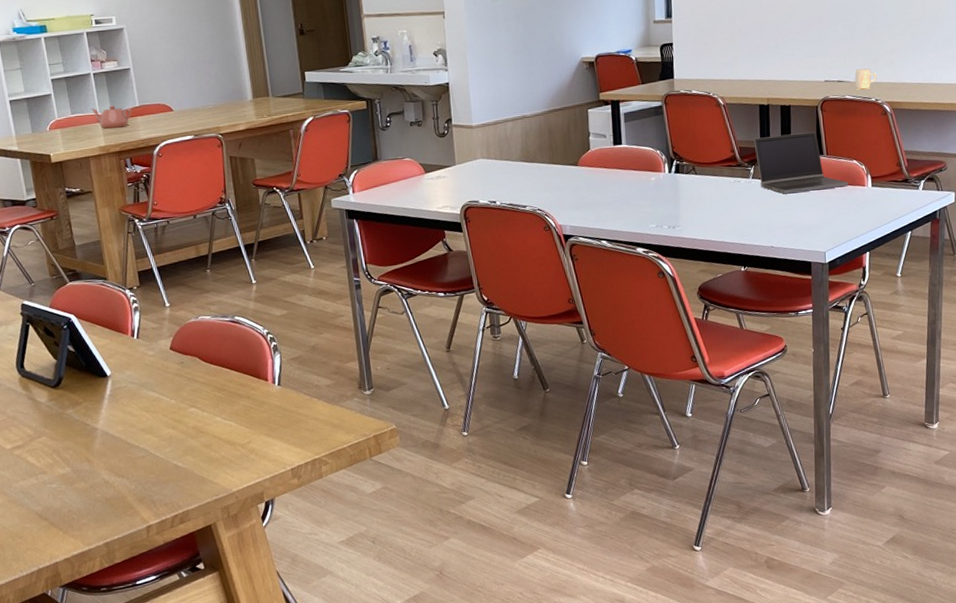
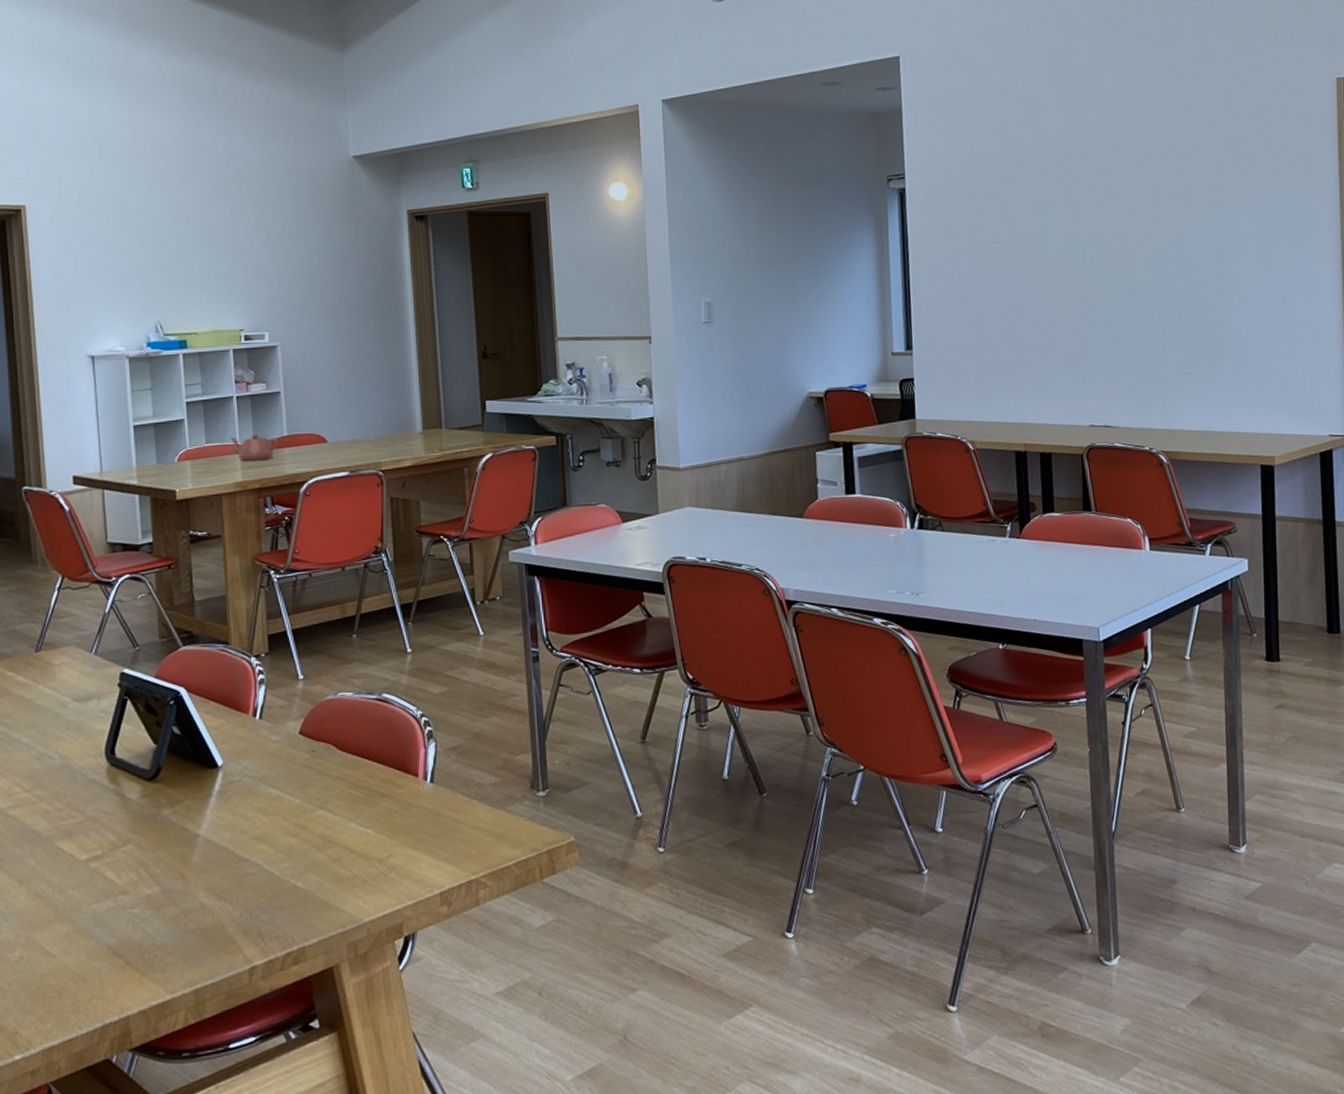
laptop computer: present [754,131,848,194] -> none [1010,483,1122,557]
mug: present [854,68,877,90] -> none [1124,412,1150,437]

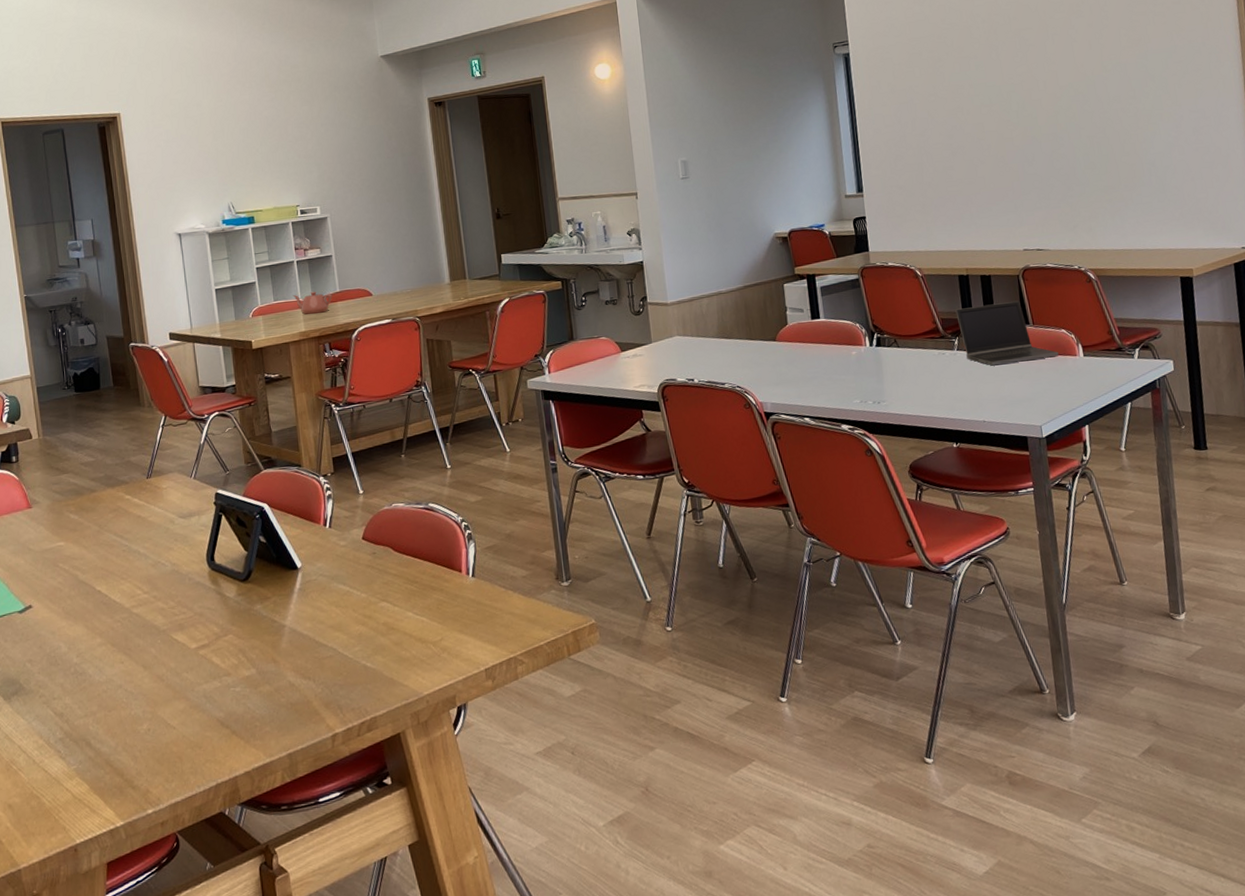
laptop computer: none [1010,483,1122,557] -> present [955,300,1059,366]

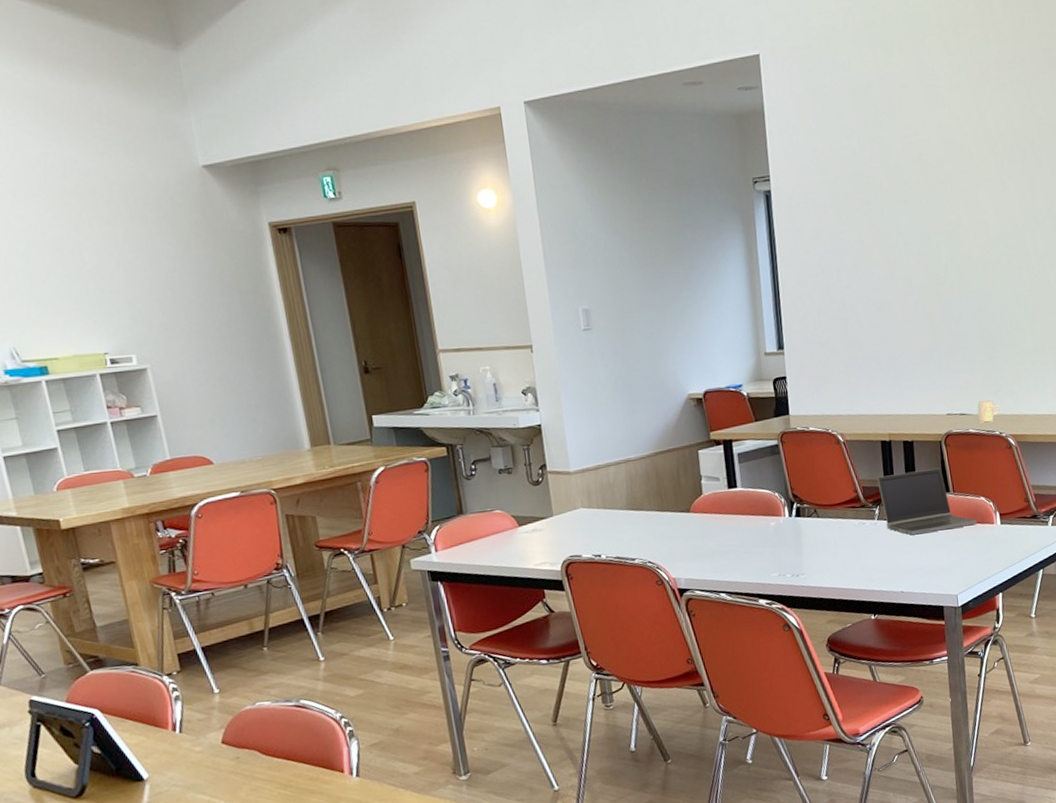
teapot: present [292,291,333,316] -> none [108,458,162,488]
mug: none [1054,236,1078,258] -> present [977,400,1000,423]

